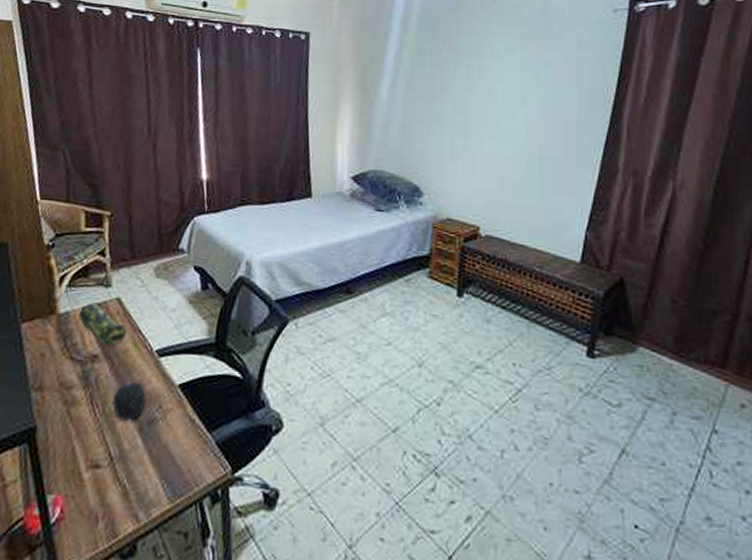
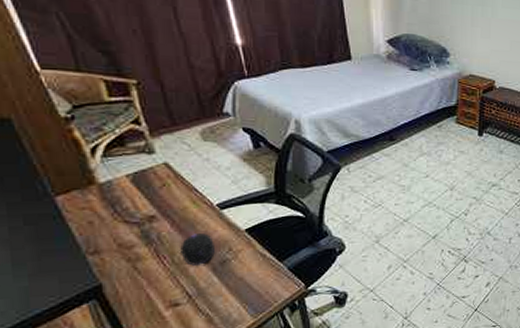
pencil case: present [78,302,127,347] -> none [124,169,181,207]

